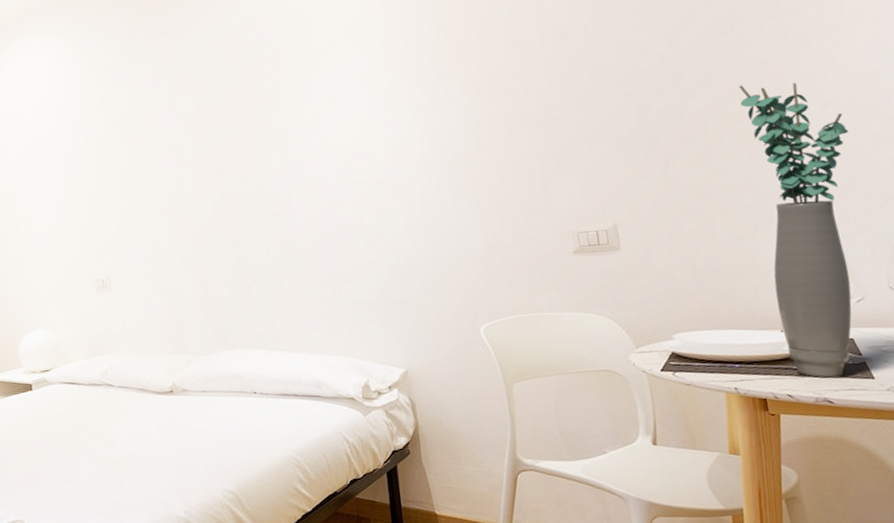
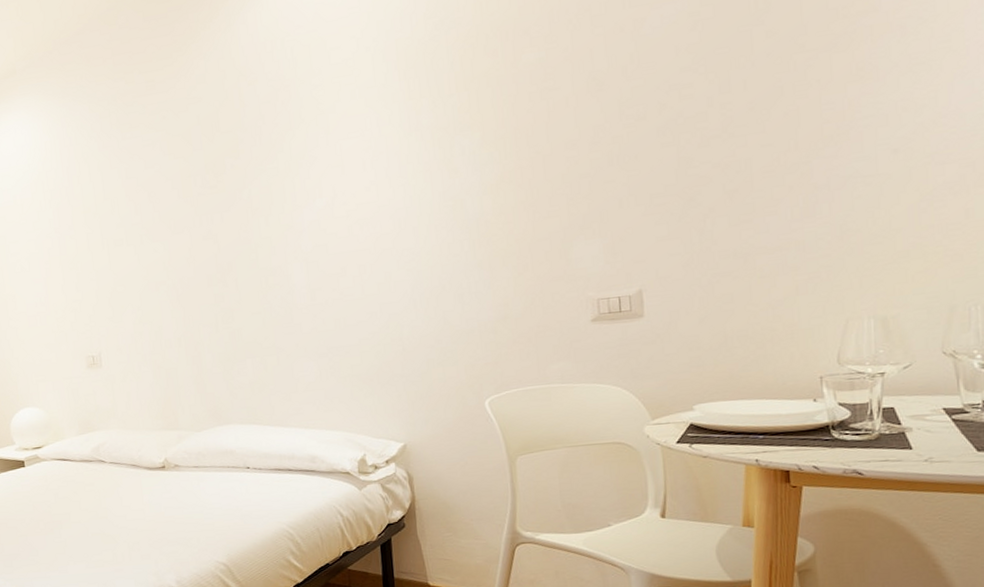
vase: present [739,82,852,378] -> none [796,126,919,449]

